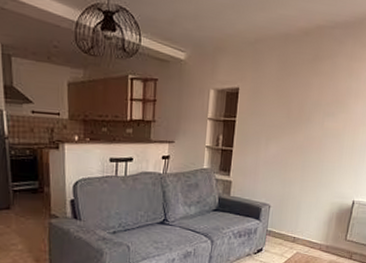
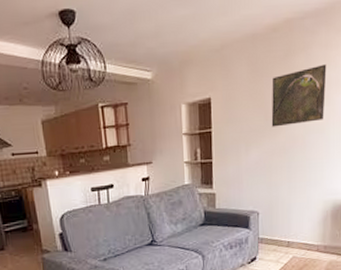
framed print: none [292,74,349,127] -> present [271,64,327,127]

